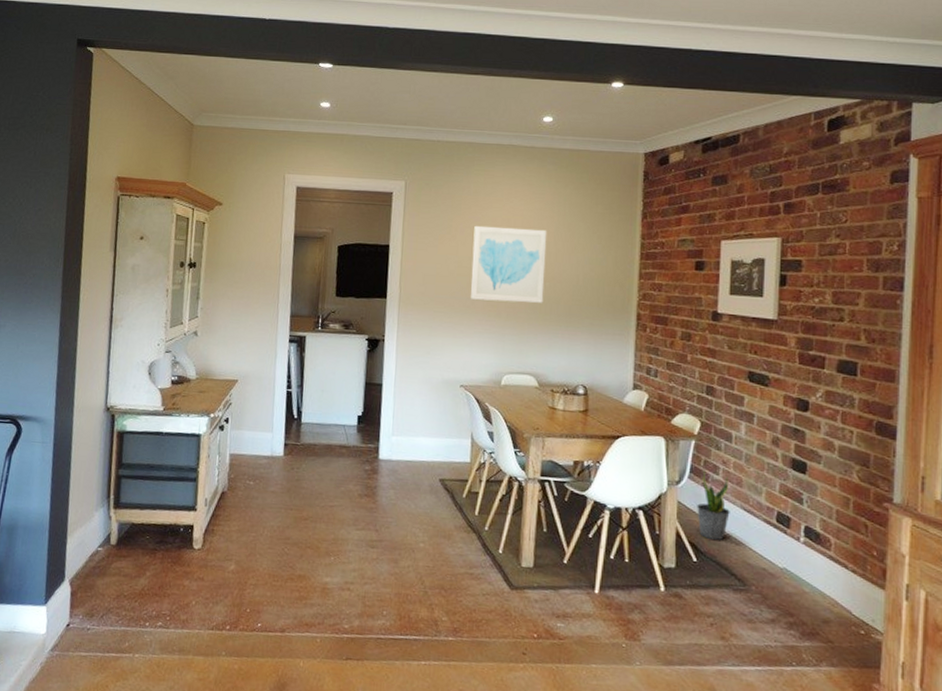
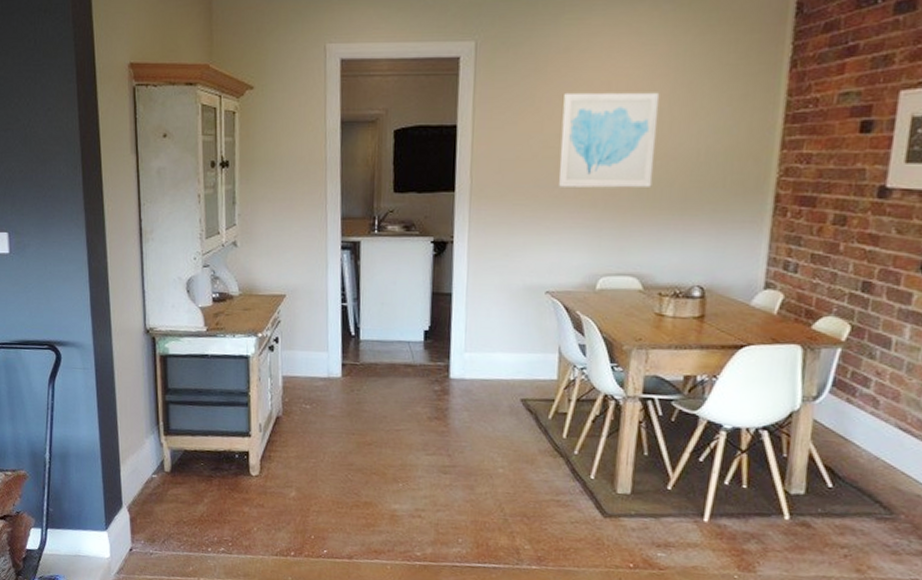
potted plant: present [697,470,730,540] -> none [837,383,882,463]

